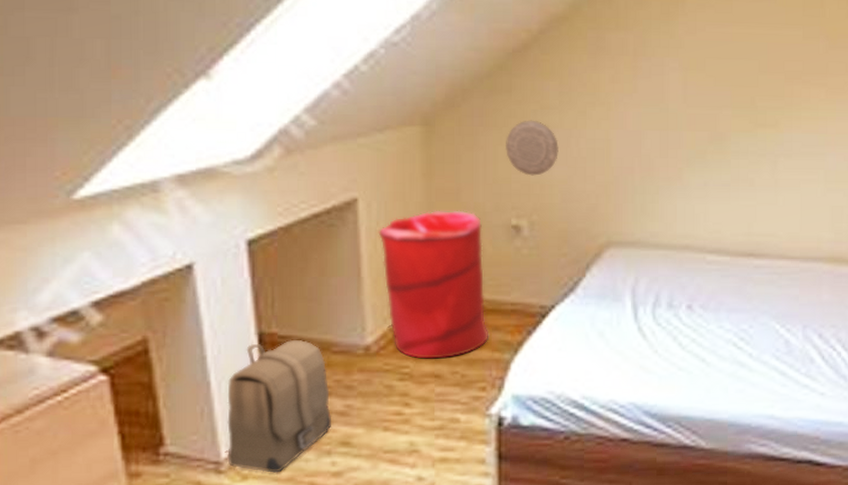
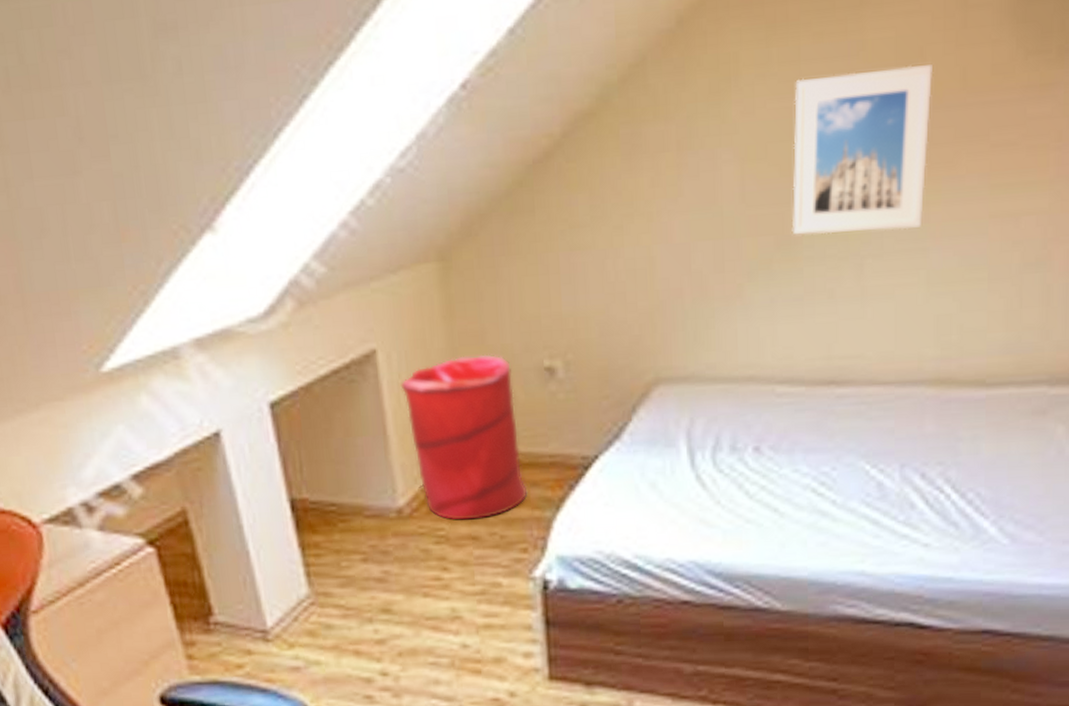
backpack: present [227,339,332,474] -> none [265,504,372,642]
decorative plate: present [506,120,559,176] -> none [531,242,593,309]
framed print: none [722,12,830,137] -> present [792,65,932,235]

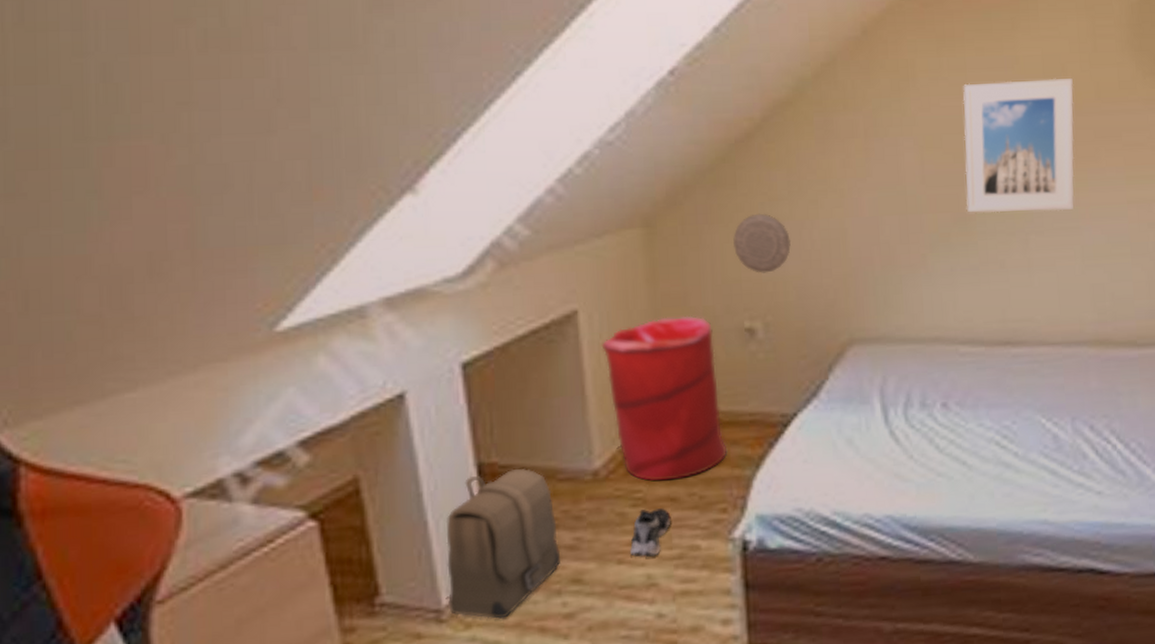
backpack: none [265,504,372,642] -> present [445,468,561,620]
shoe: none [435,546,473,593] -> present [630,508,671,558]
decorative plate: none [531,242,593,309] -> present [733,213,791,274]

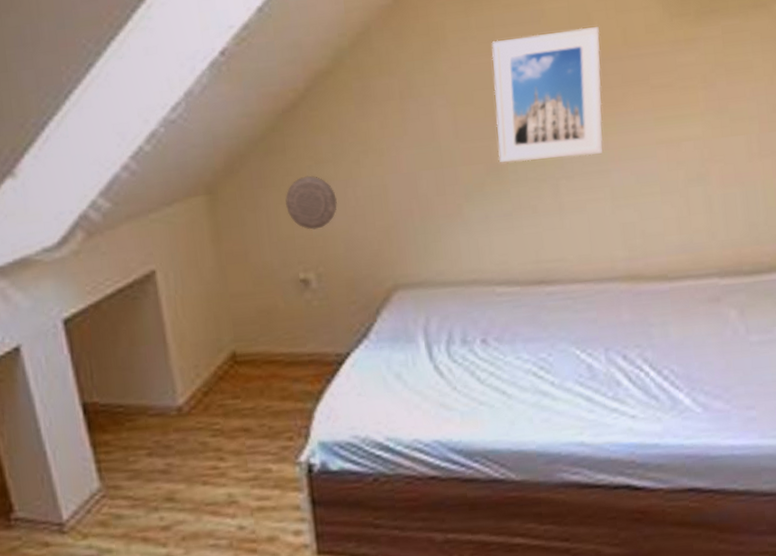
backpack: present [445,468,561,620] -> none [60,406,157,531]
laundry hamper: present [601,315,728,482] -> none [177,270,291,416]
shoe: present [630,508,671,558] -> none [213,437,246,480]

